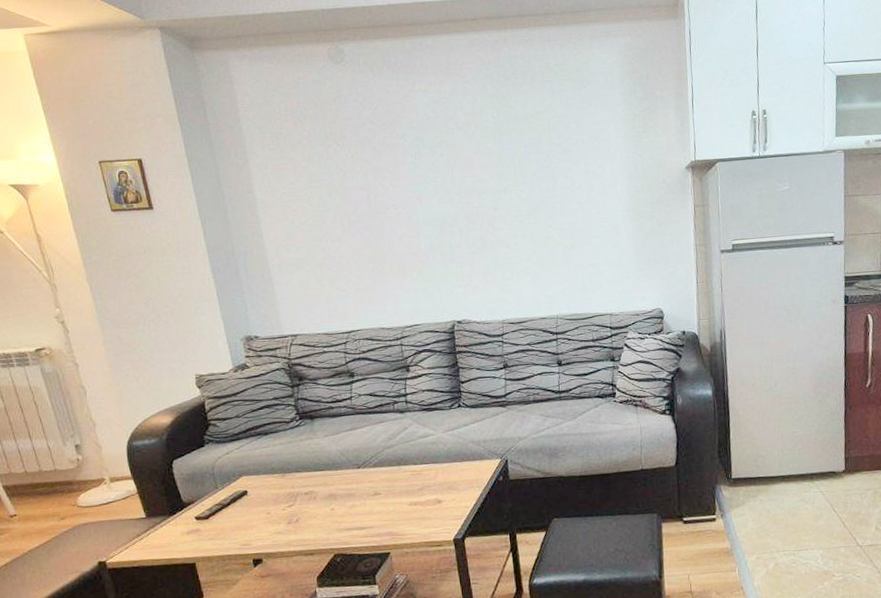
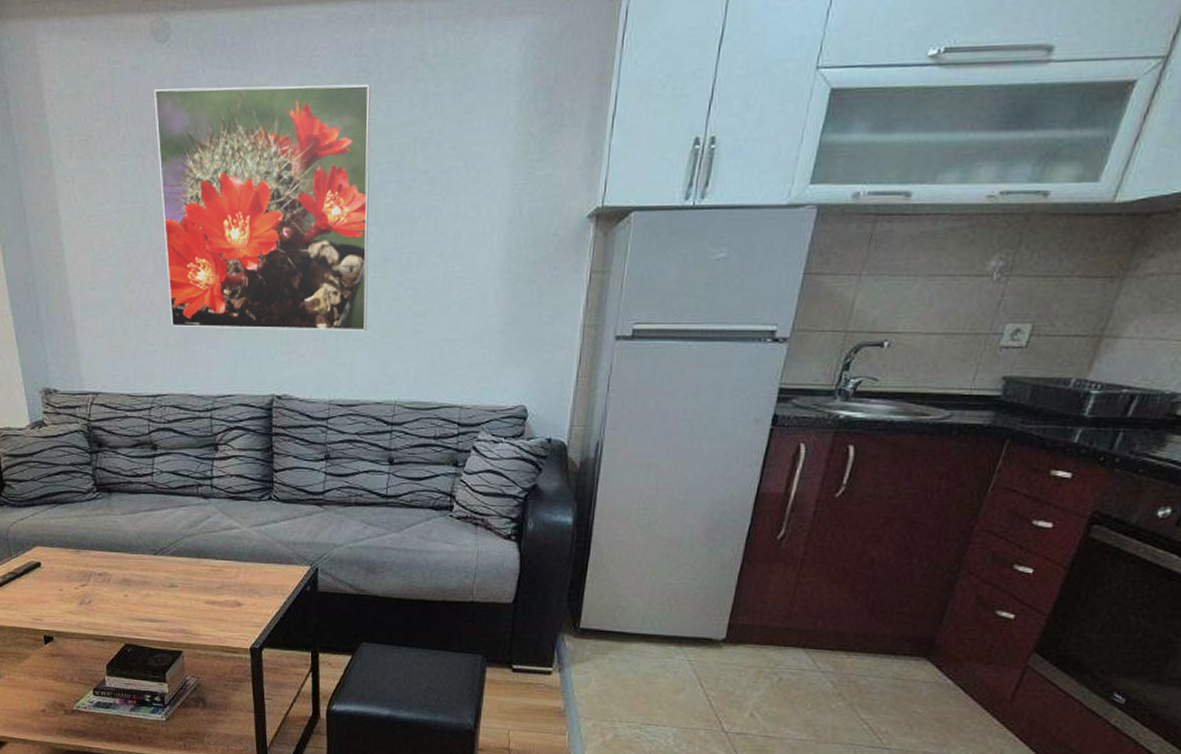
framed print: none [334,86,527,275] -> present [154,84,370,331]

